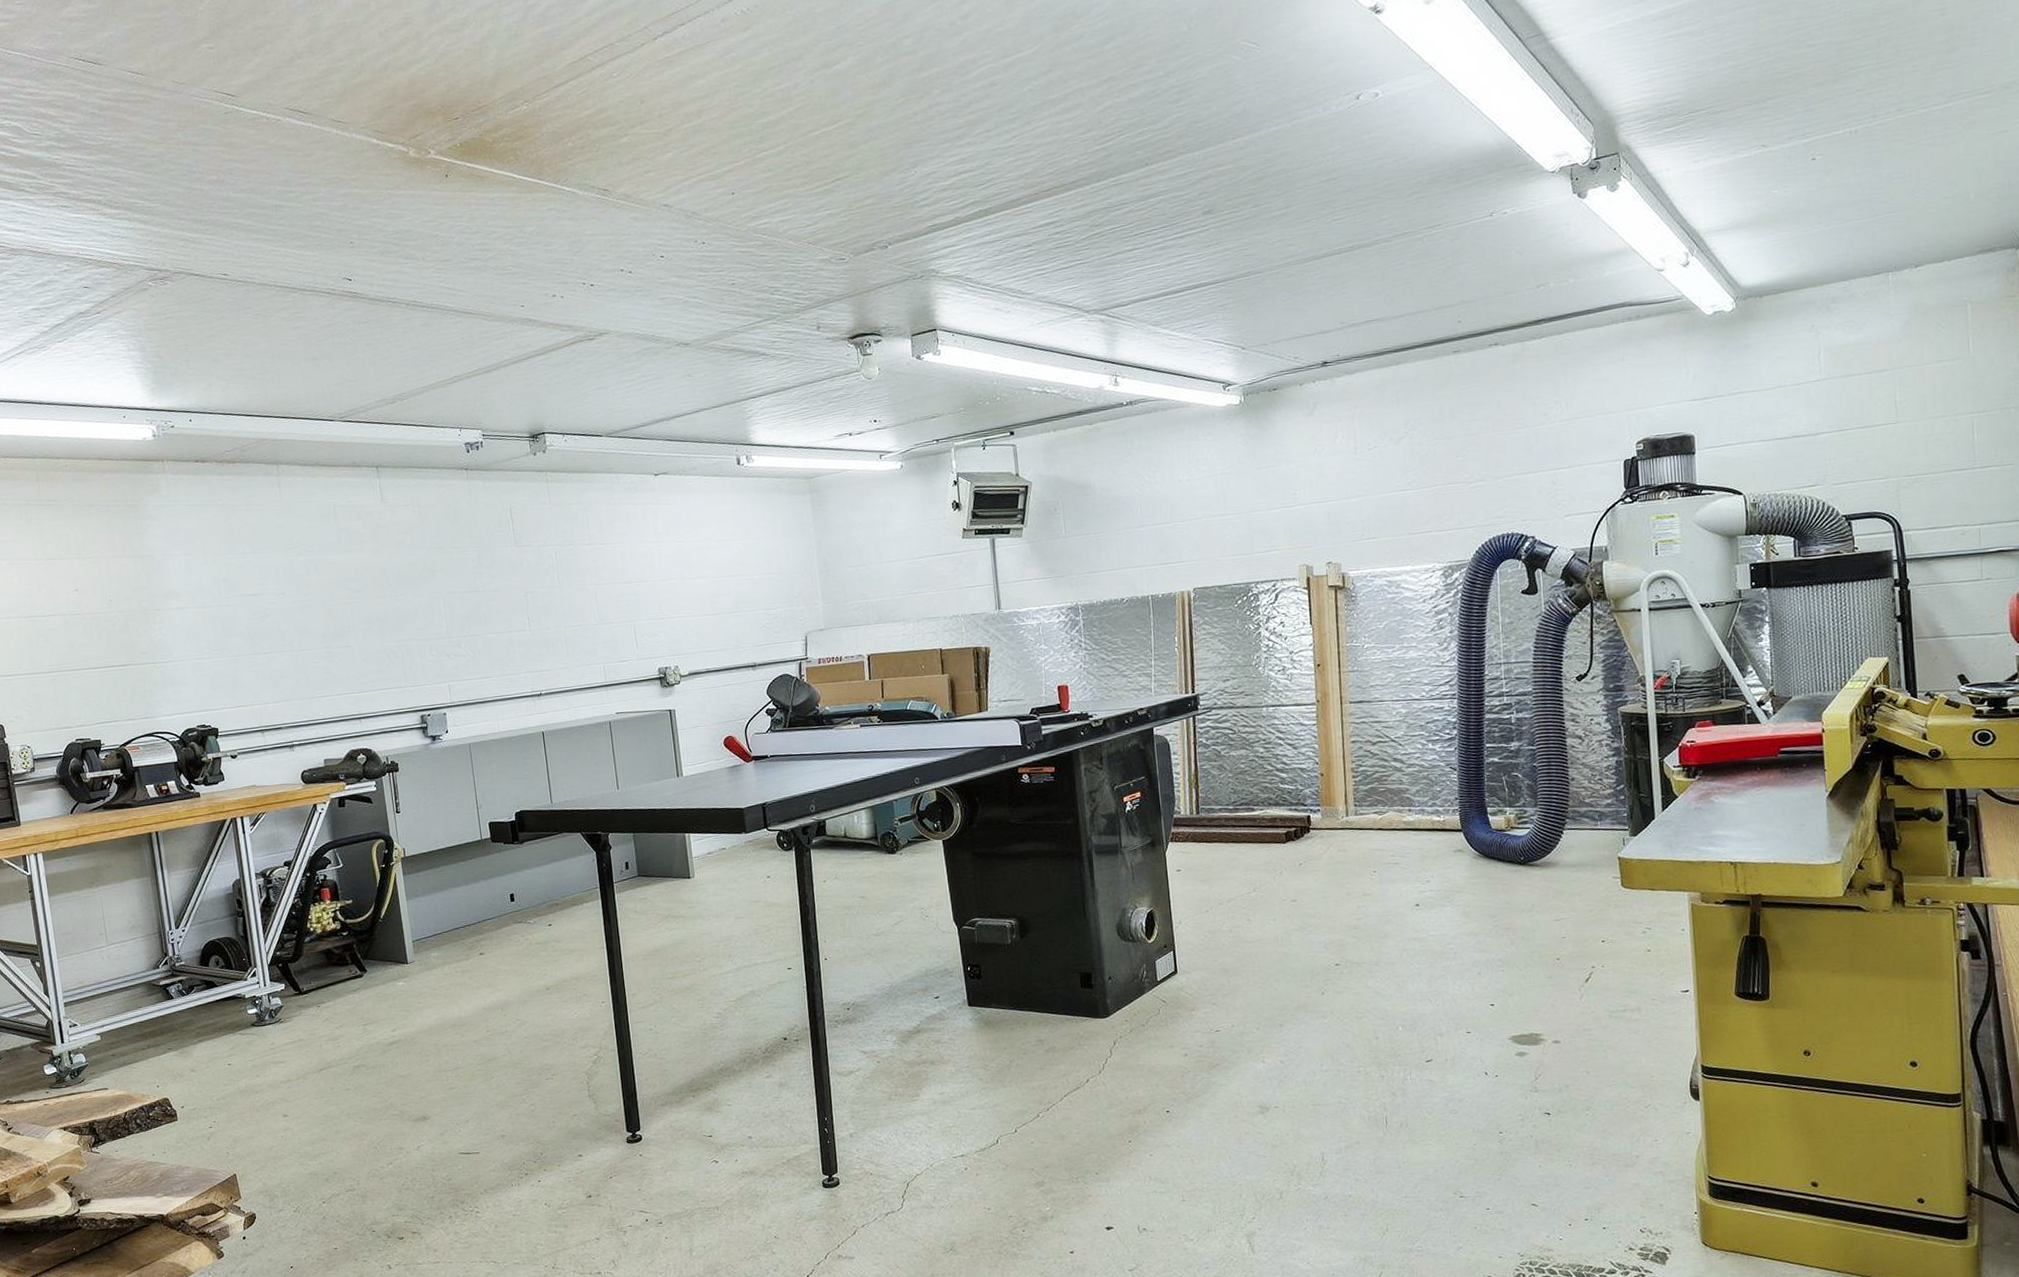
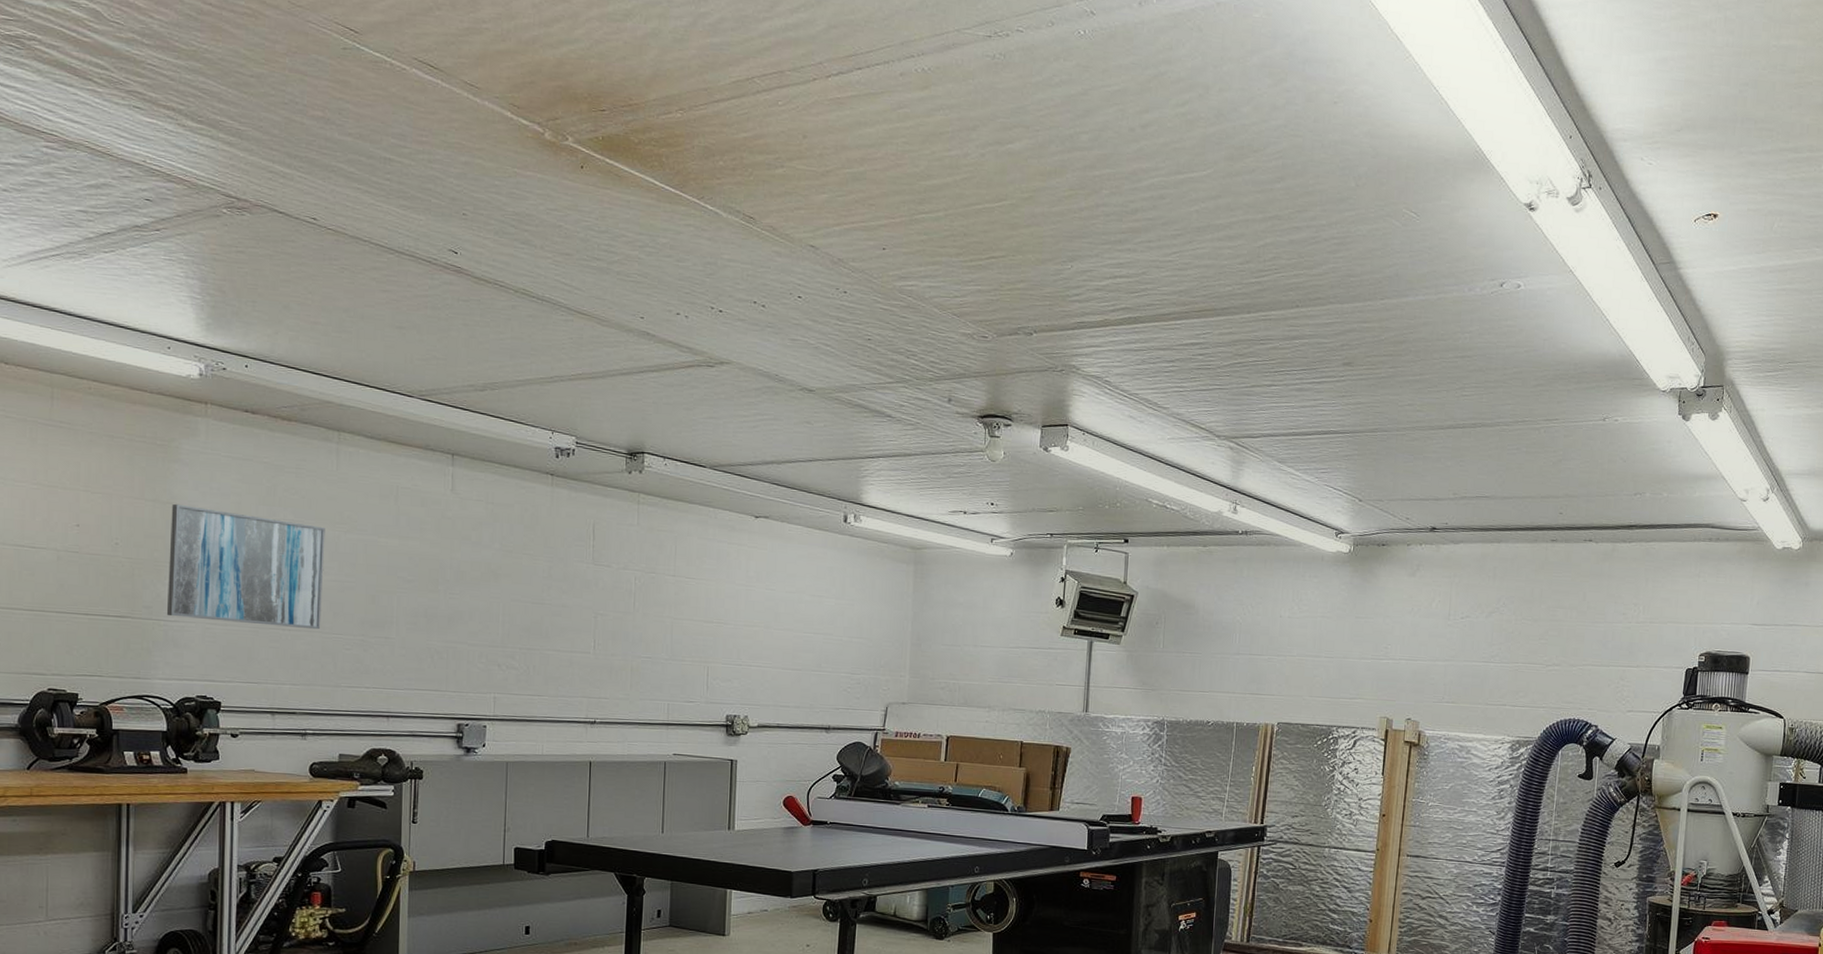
wall art: none [149,554,290,658] -> present [166,503,325,630]

